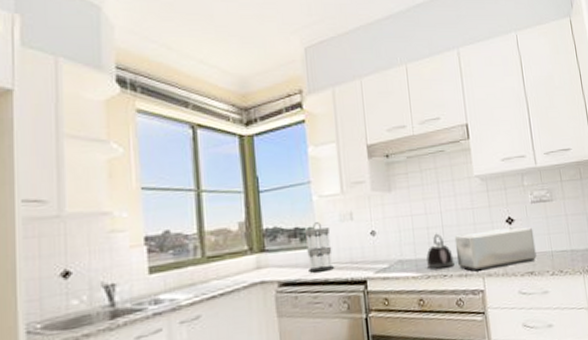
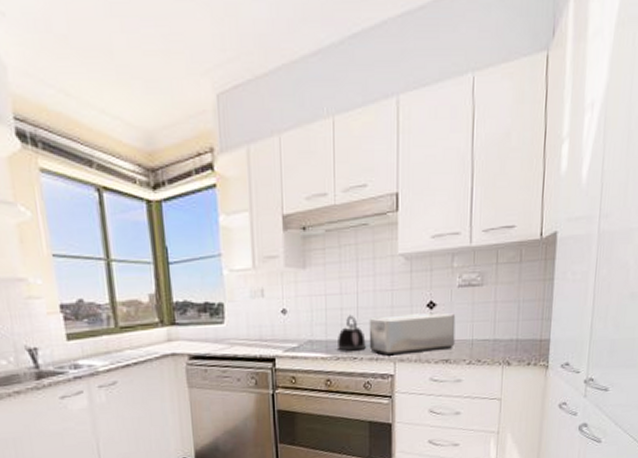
spice rack: present [305,222,334,273] -> none [215,297,243,348]

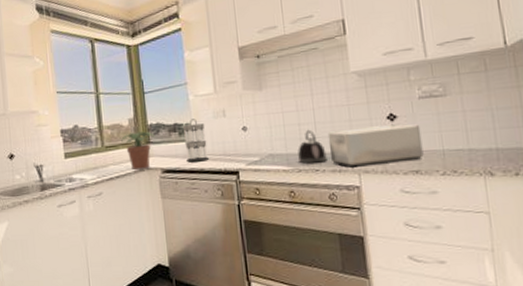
potted plant: none [140,310,181,356] -> present [121,131,155,171]
spice rack: none [215,297,243,348] -> present [183,118,209,163]

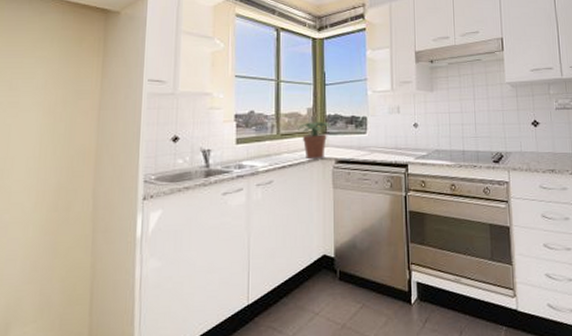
spice rack: present [183,118,209,163] -> none [360,113,381,154]
kettle: present [297,129,327,164] -> none [459,129,484,160]
toaster: present [327,124,424,168] -> none [485,130,558,165]

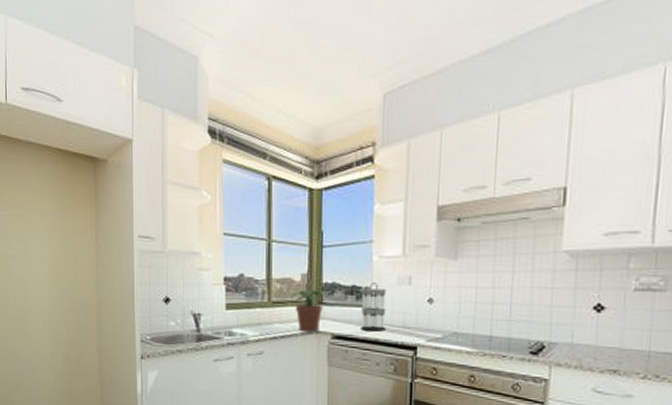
spice rack: none [360,113,381,154] -> present [361,282,387,332]

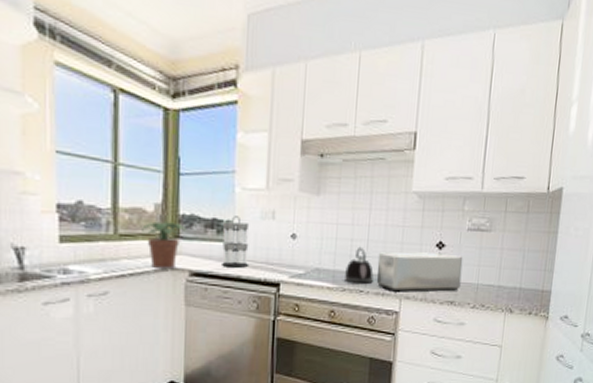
kettle: none [484,310,518,349] -> present [343,246,374,284]
toaster: none [521,315,629,359] -> present [376,252,463,292]

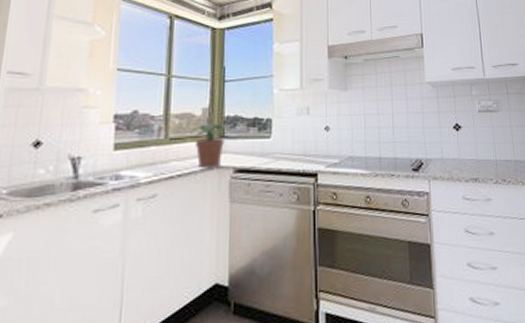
spice rack: present [222,216,250,268] -> none [263,114,287,162]
kettle: present [343,246,374,284] -> none [375,133,402,168]
toaster: present [376,252,463,292] -> none [403,134,481,174]

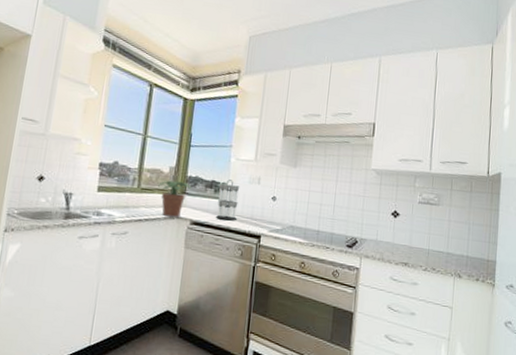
spice rack: none [263,114,287,162] -> present [216,179,240,221]

